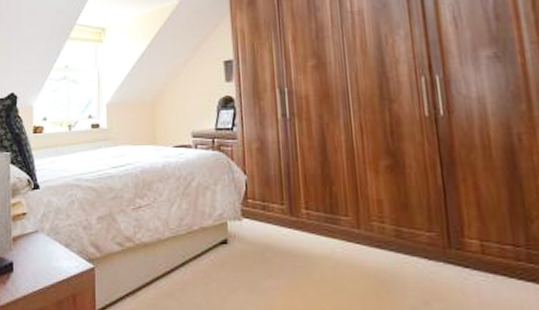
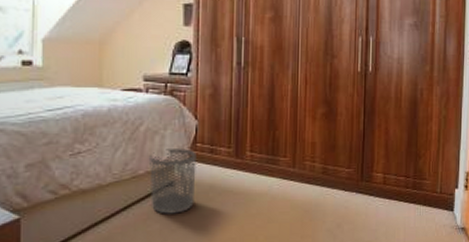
waste bin: none [203,205,250,274] -> present [150,149,197,214]

